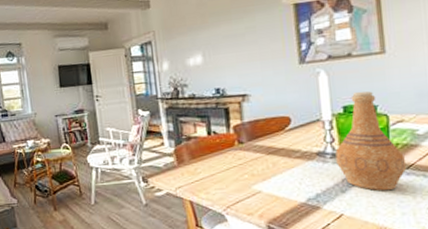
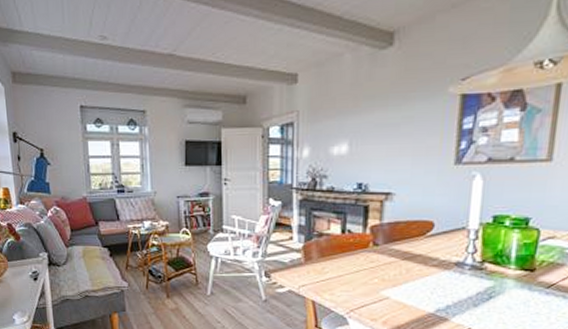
vase: present [335,91,407,191] -> none [474,201,548,309]

